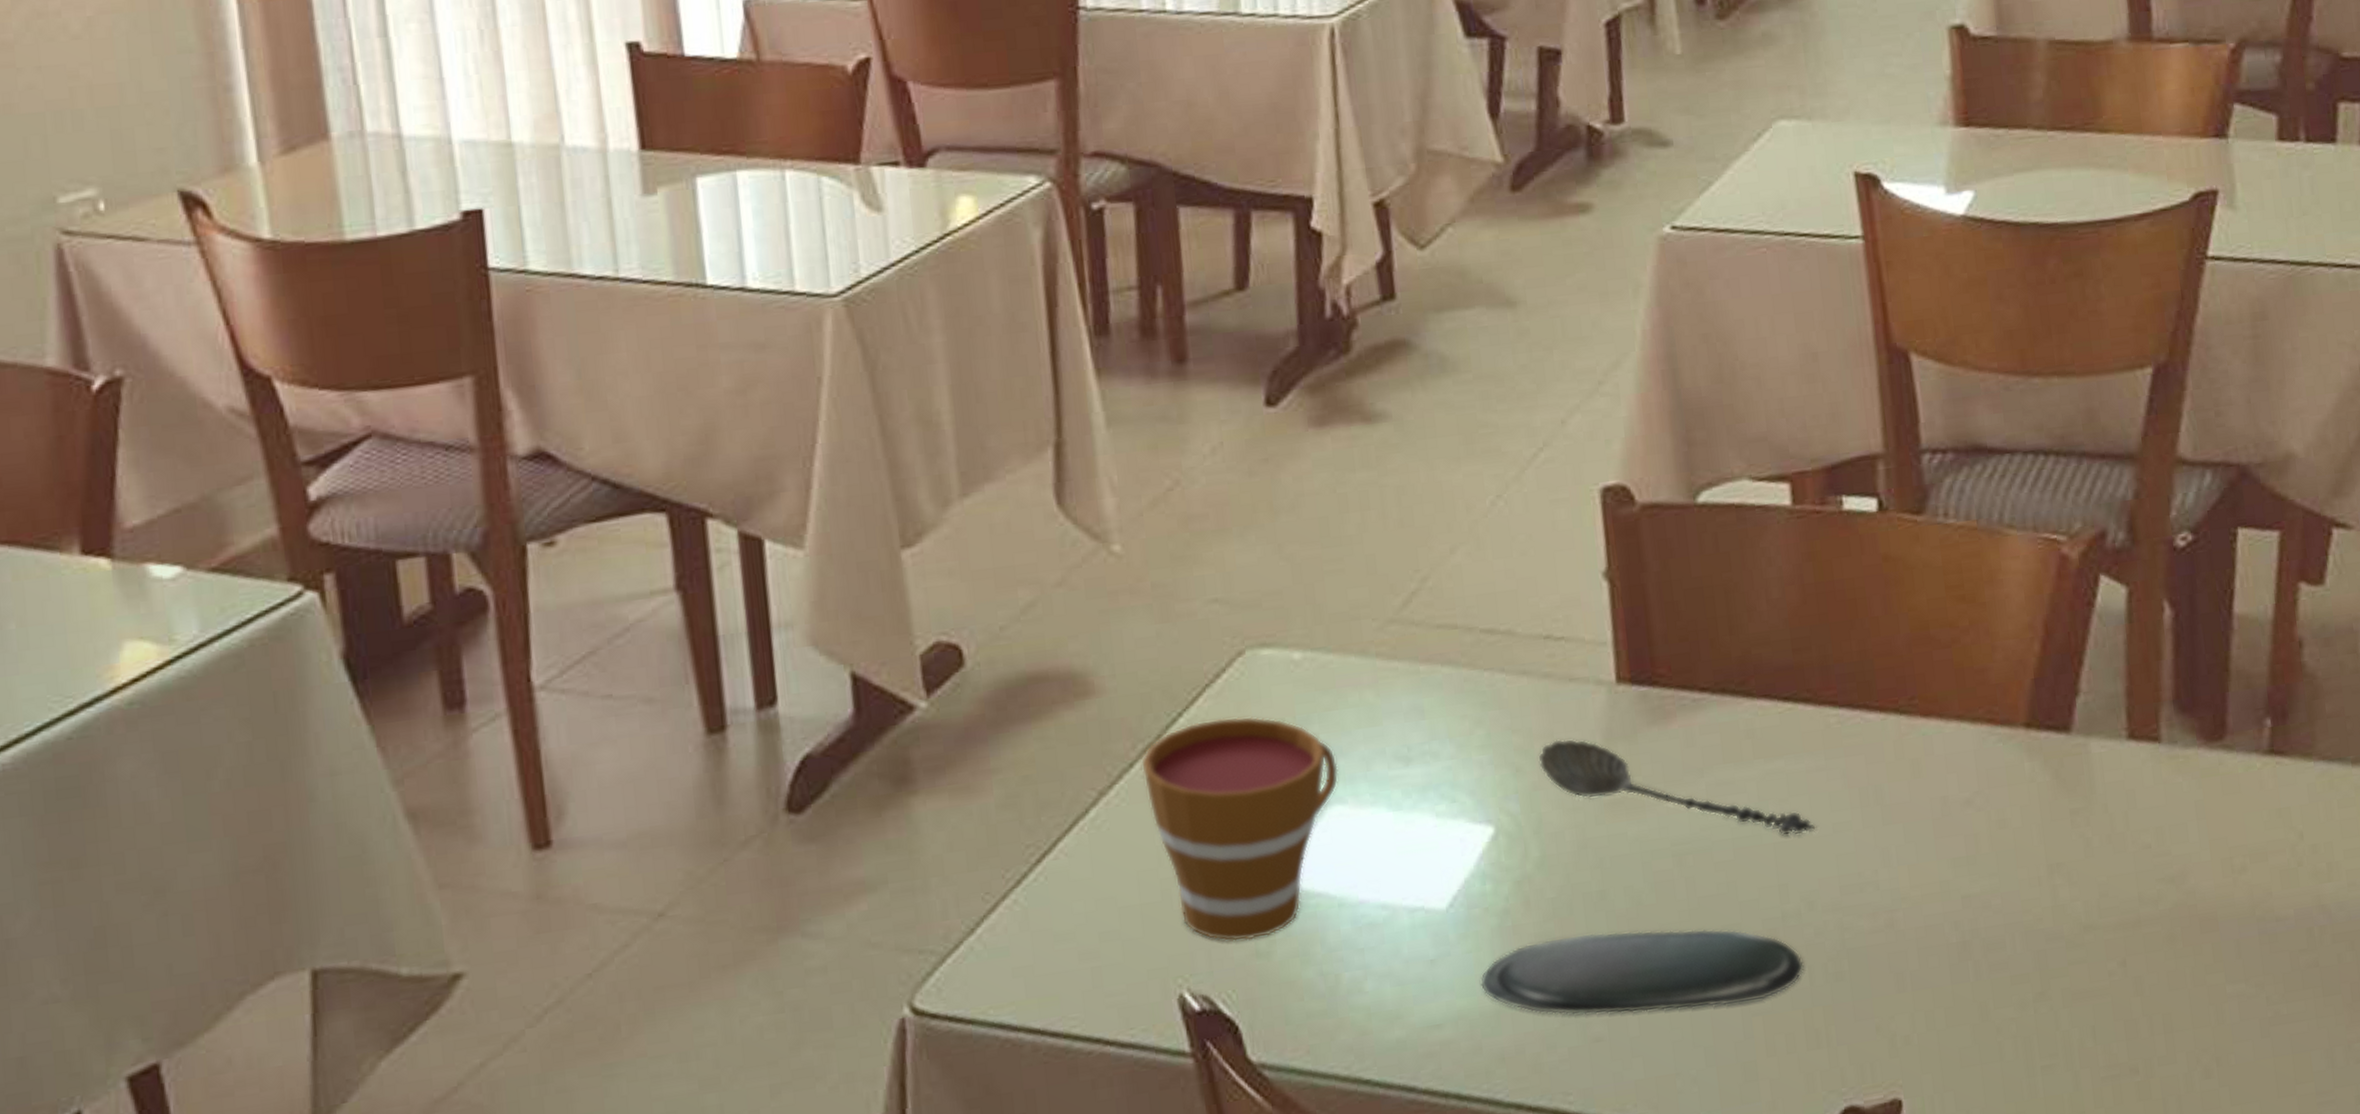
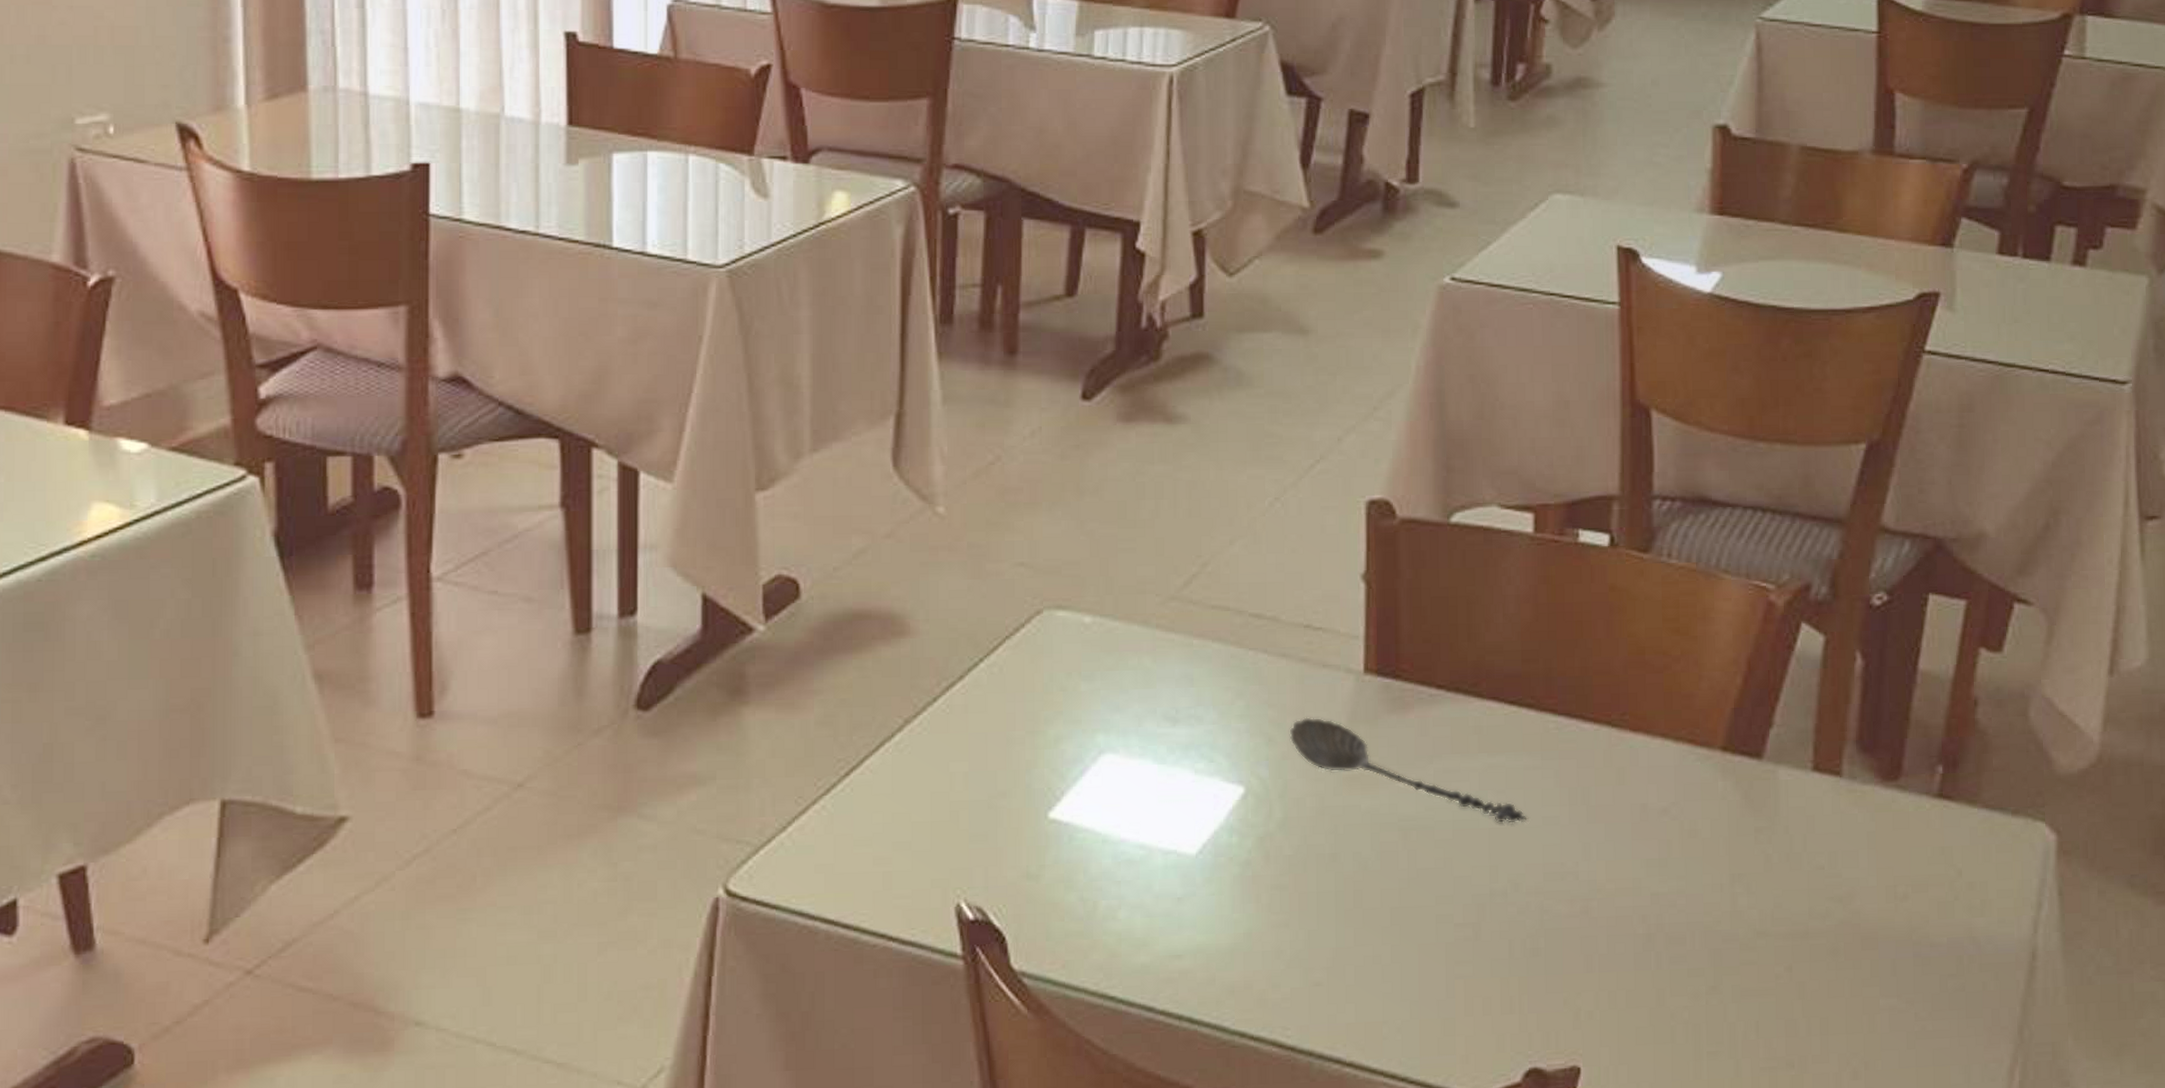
cup: present [1140,716,1339,942] -> none [943,666,1114,863]
oval tray: present [1479,929,1805,1015] -> none [1219,889,1506,967]

